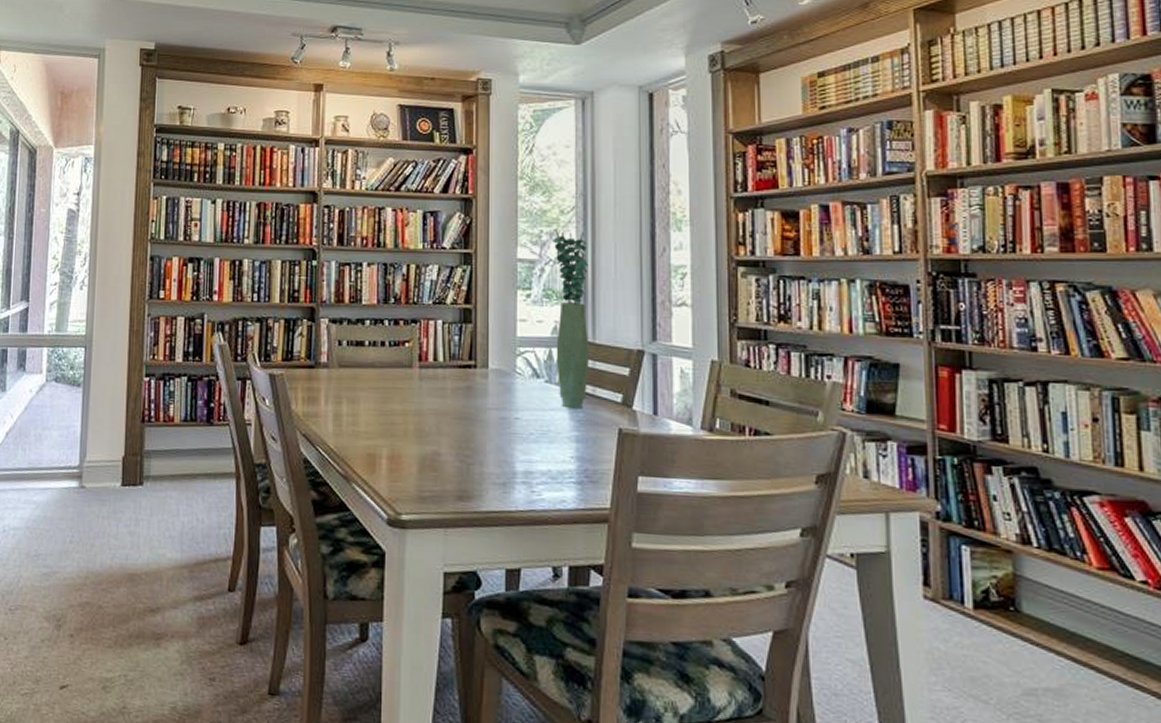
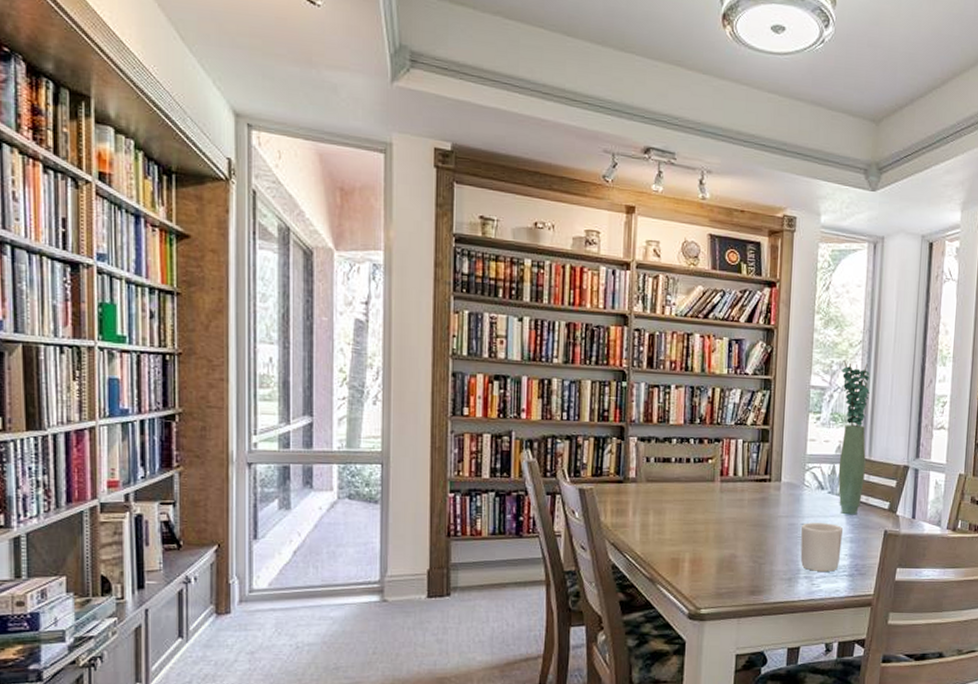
mug: none [515,417,565,477] -> present [800,523,843,572]

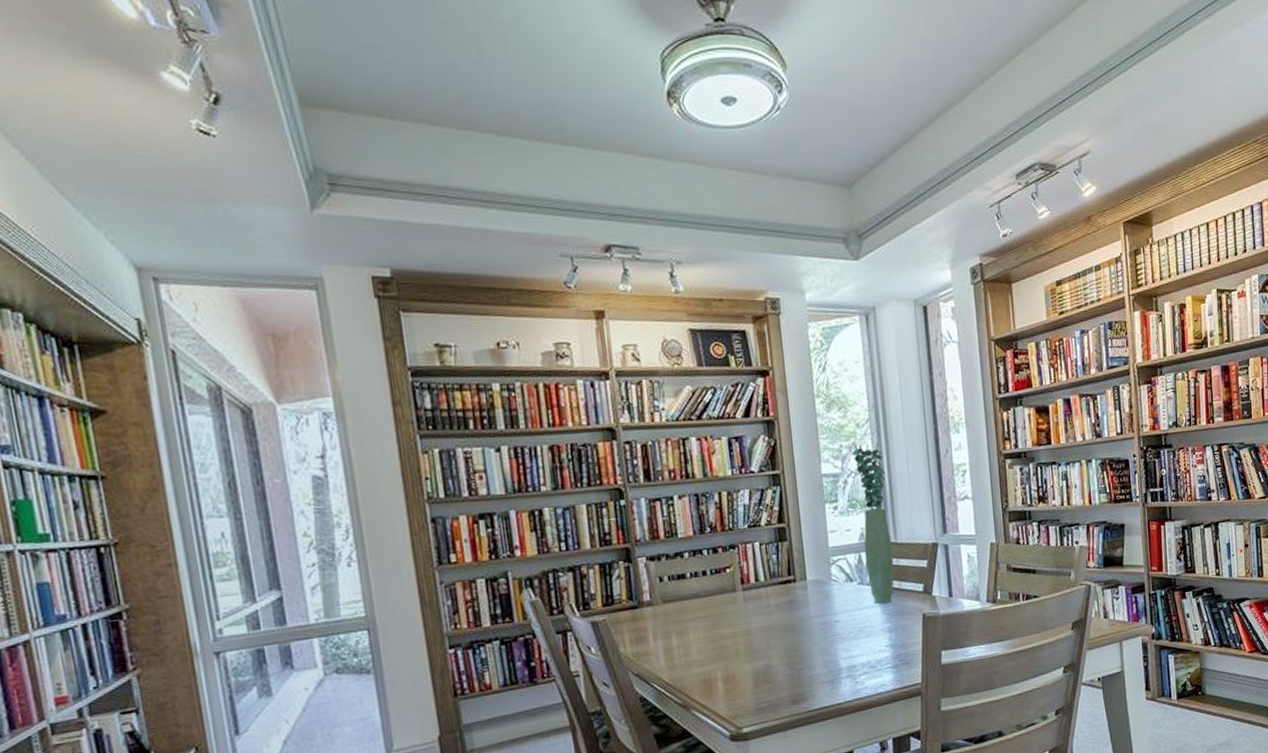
mug: present [800,523,843,572] -> none [836,615,881,669]

